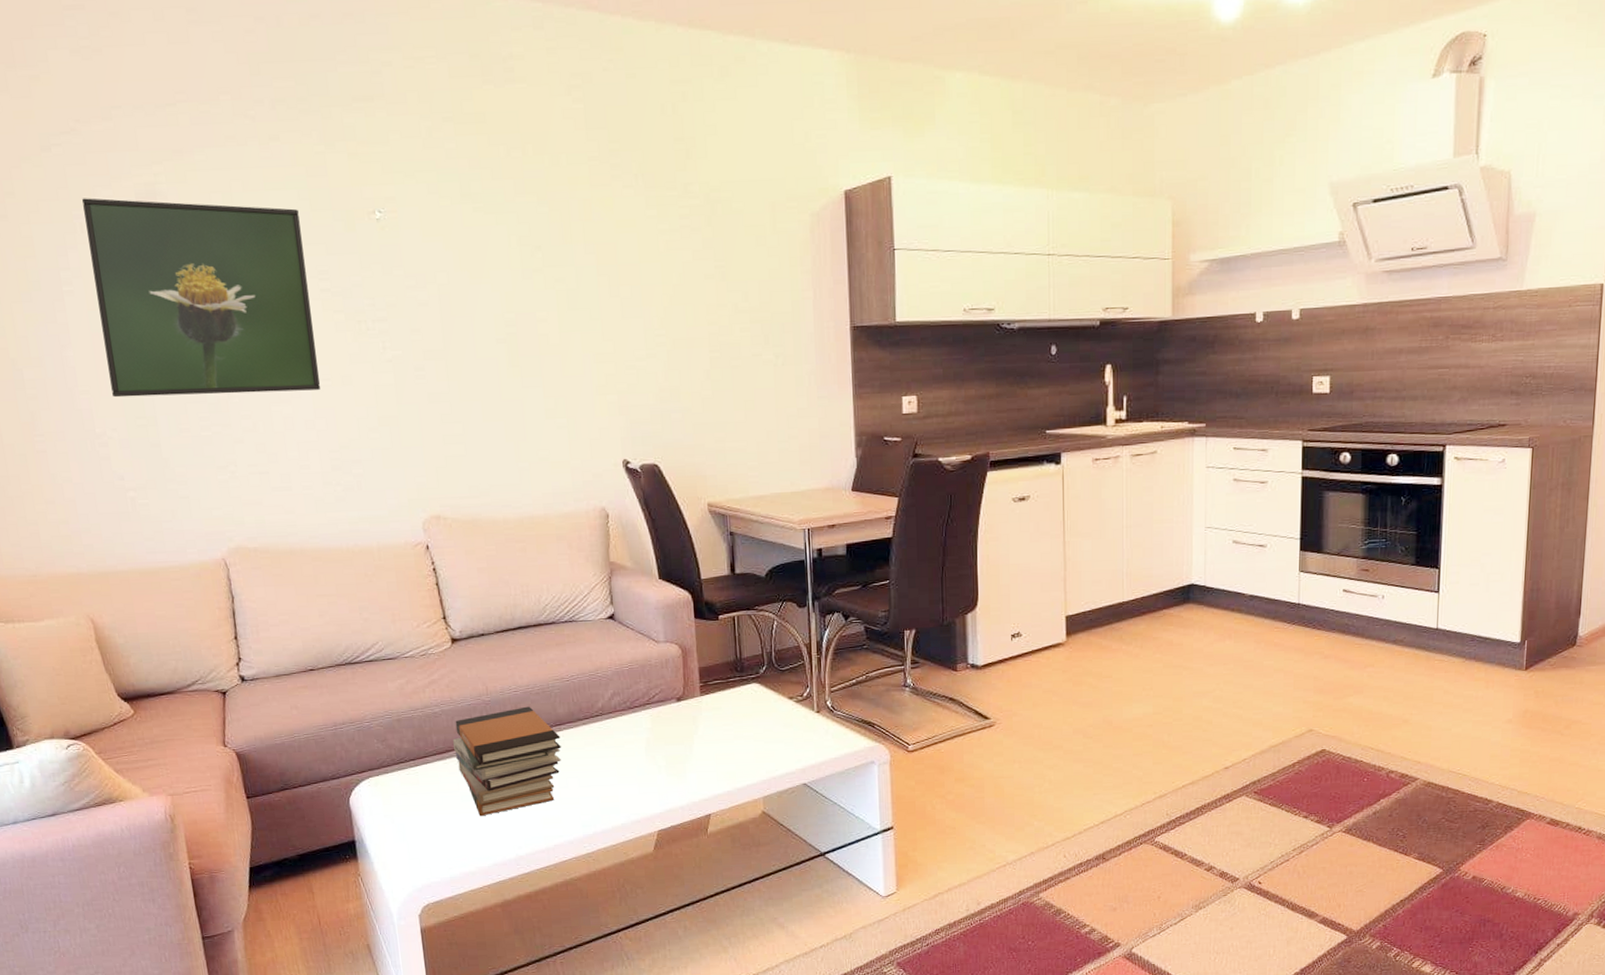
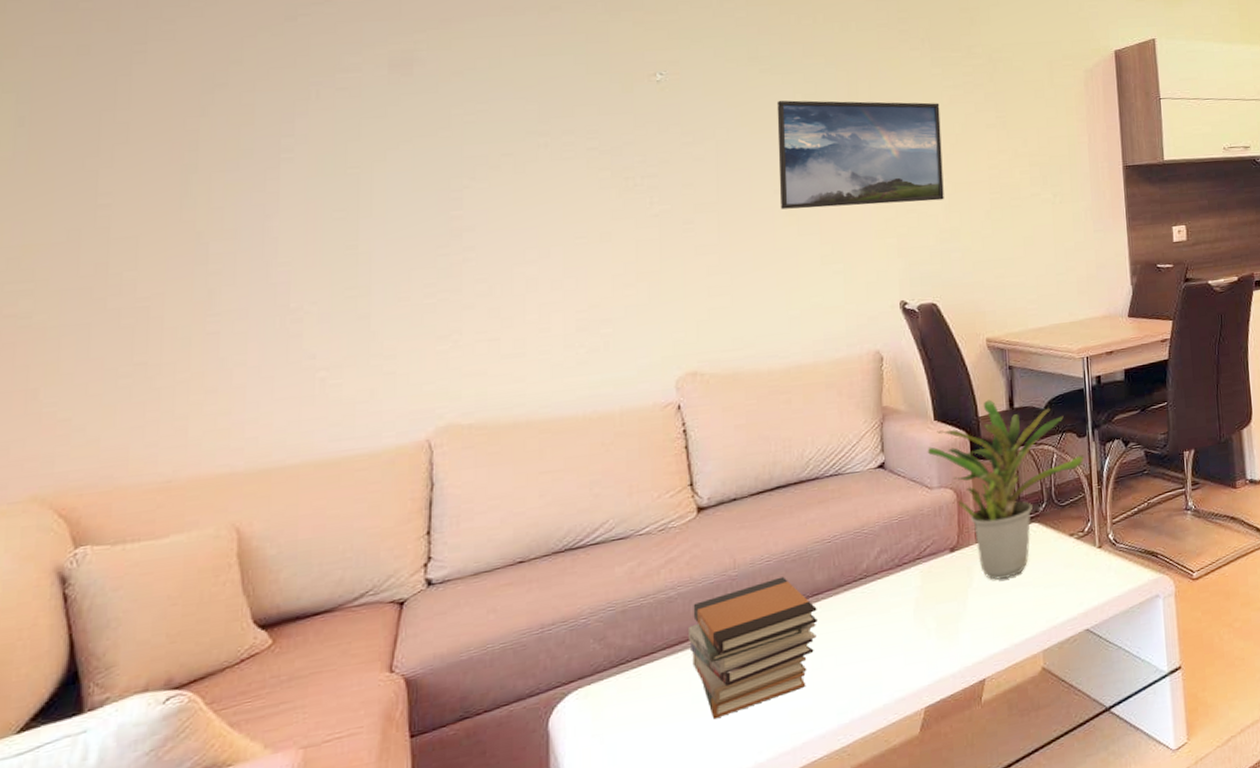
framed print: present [82,198,321,398] -> none [320,65,575,268]
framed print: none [492,243,663,360] -> present [777,100,944,209]
potted plant: none [653,563,804,730] -> present [927,399,1084,580]

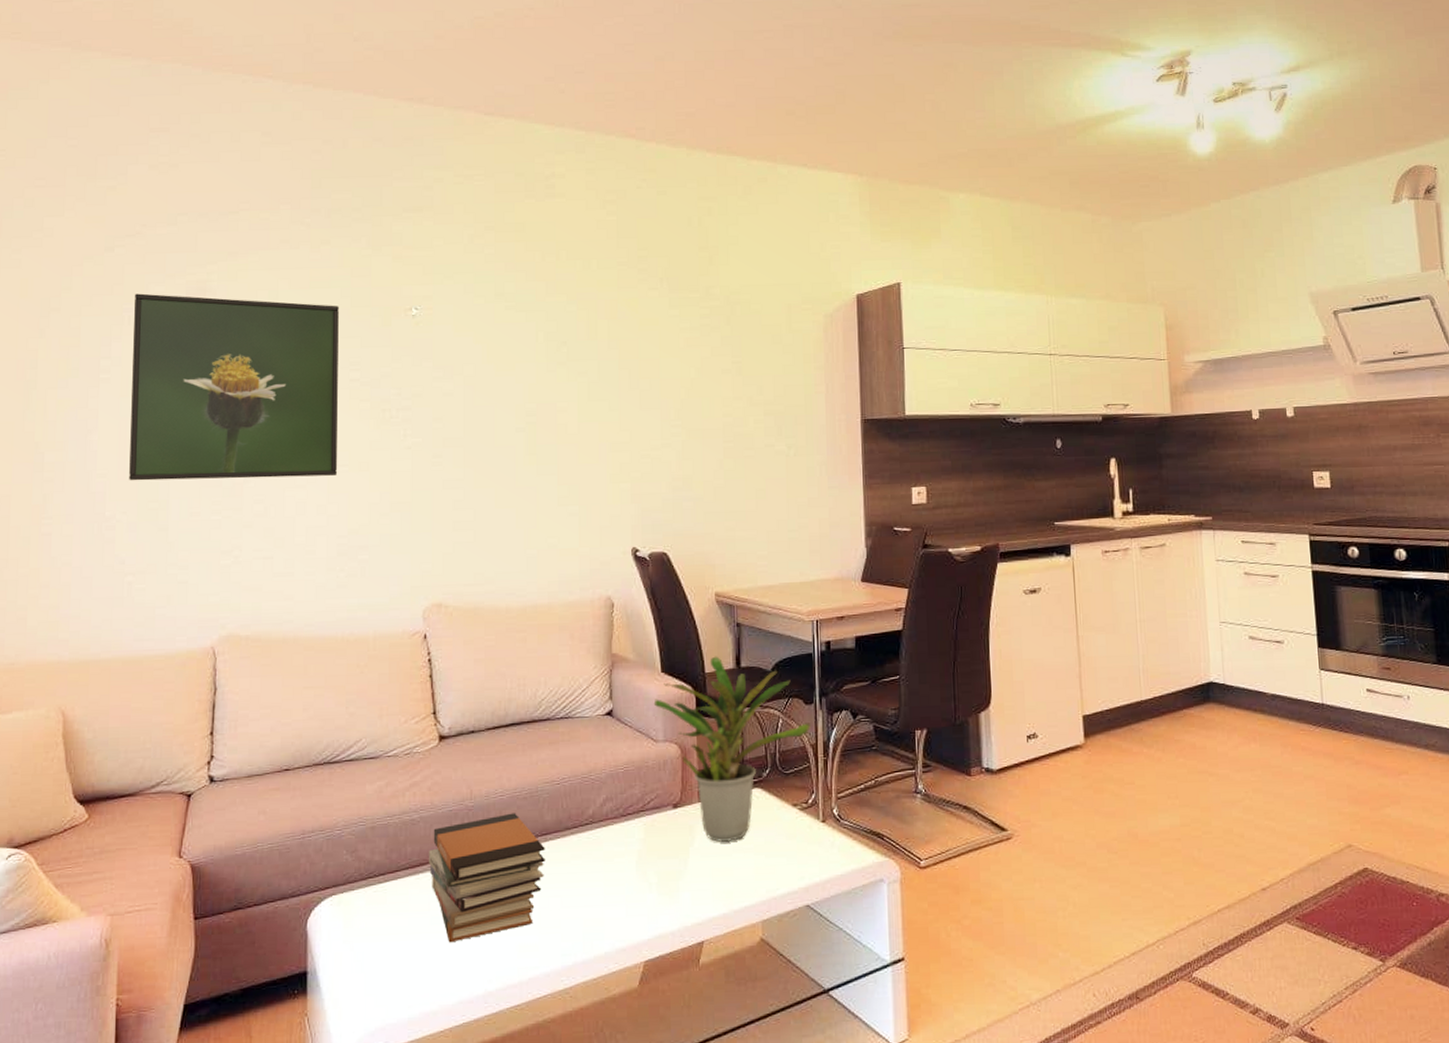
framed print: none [320,65,575,268] -> present [129,293,339,481]
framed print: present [777,100,944,209] -> none [520,338,678,448]

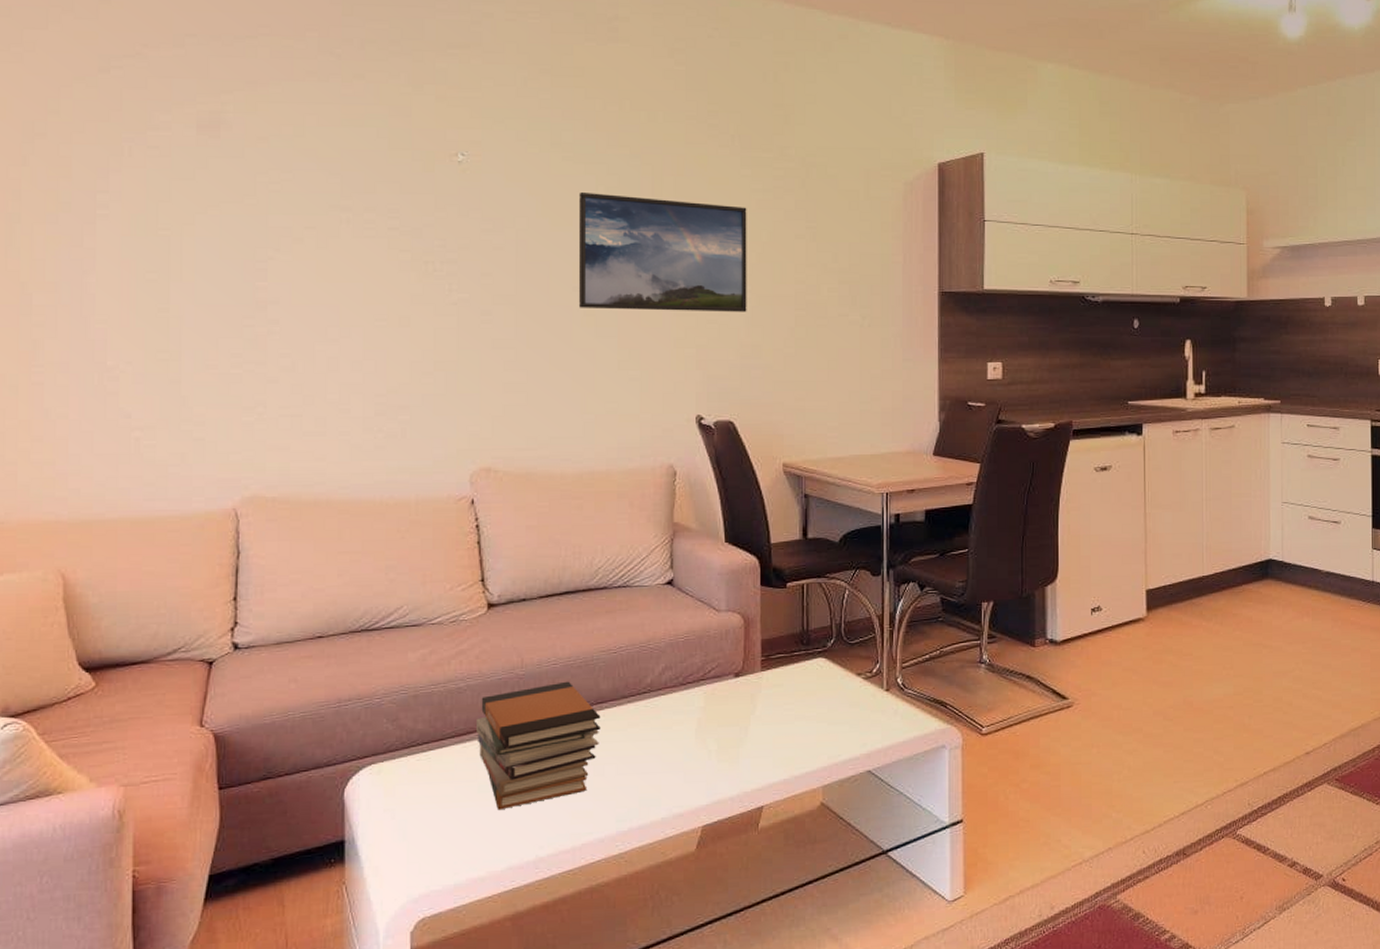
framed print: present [129,293,339,481] -> none [134,122,375,330]
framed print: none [520,338,678,448] -> present [578,193,747,312]
potted plant: present [653,656,811,842] -> none [716,527,877,710]

